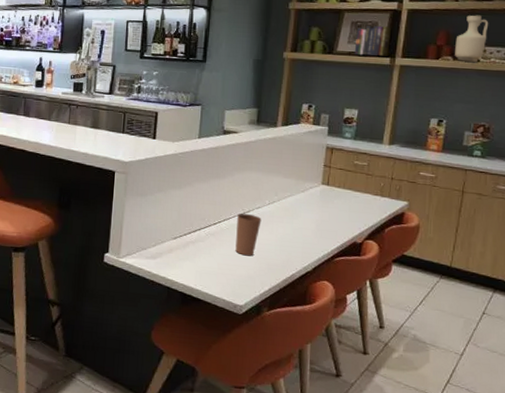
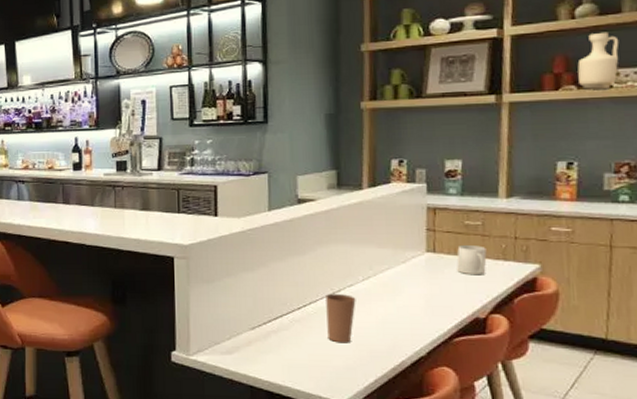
mug: none [344,181,369,207] -> present [456,245,487,276]
books: present [354,26,391,57] -> none [448,58,493,96]

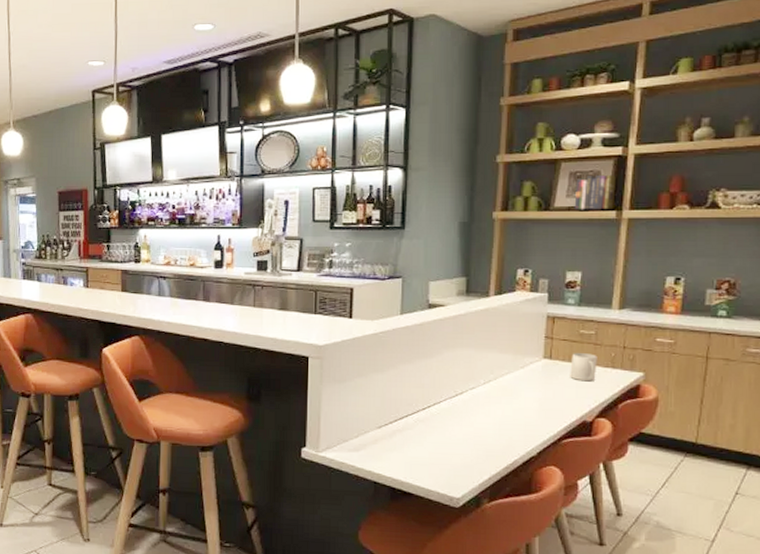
cup: present [326,293,356,343] -> none [448,395,477,443]
books: none [448,58,493,96] -> present [574,174,616,210]
ceramic jug: present [577,32,619,91] -> none [692,155,730,211]

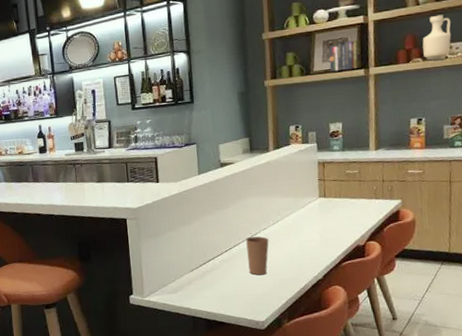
cup: none [448,395,477,443] -> present [246,236,269,276]
mug: present [570,353,597,382] -> none [341,189,363,213]
ceramic jug: none [692,155,730,211] -> present [422,14,452,62]

